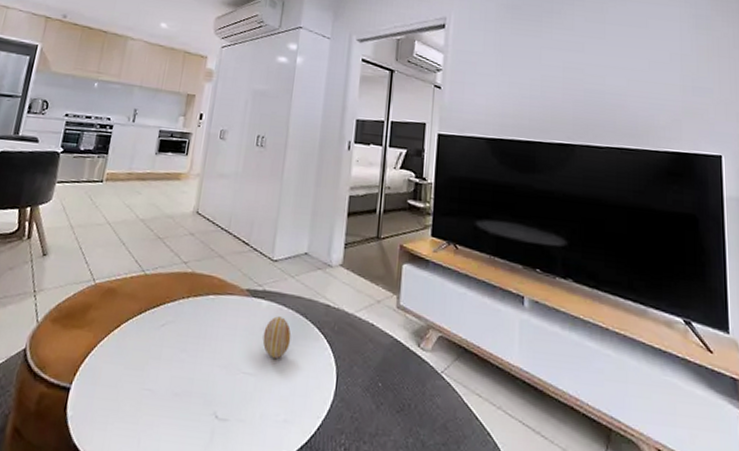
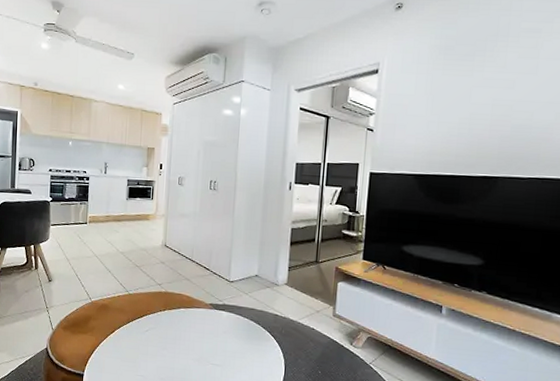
decorative egg: present [262,316,292,358] -> none [225,323,248,354]

